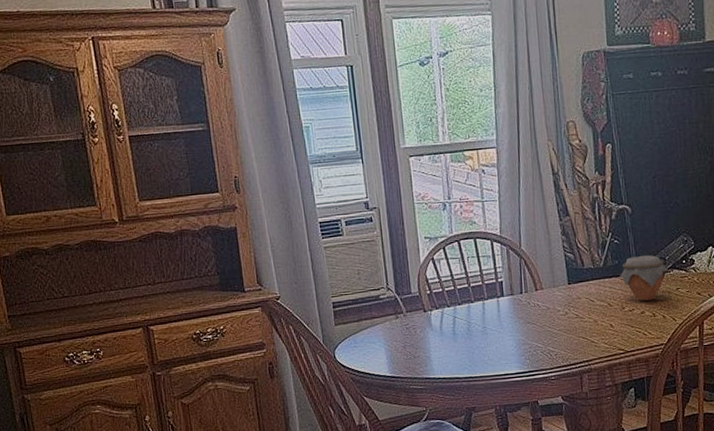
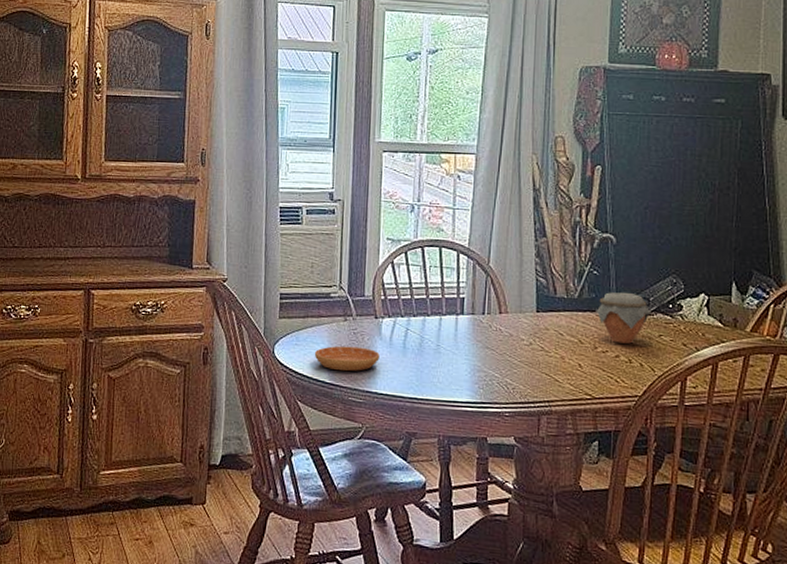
saucer: none [372,339,433,364] -> present [314,345,380,372]

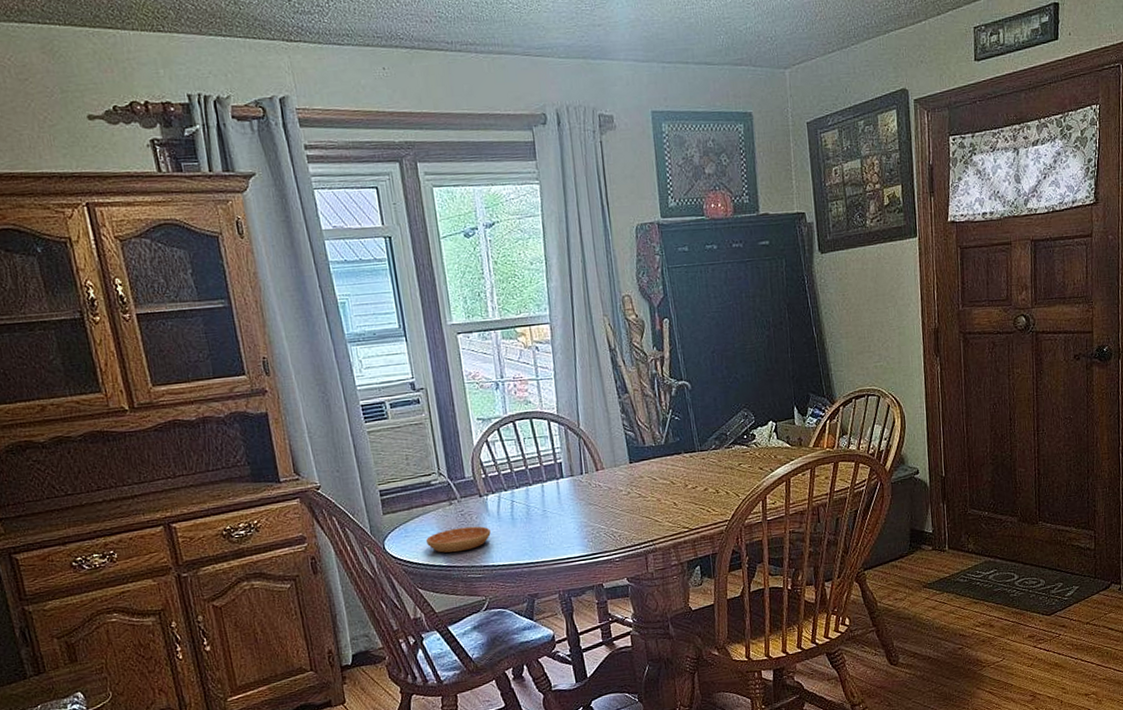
jar: present [597,292,651,344] -> none [683,431,730,478]

